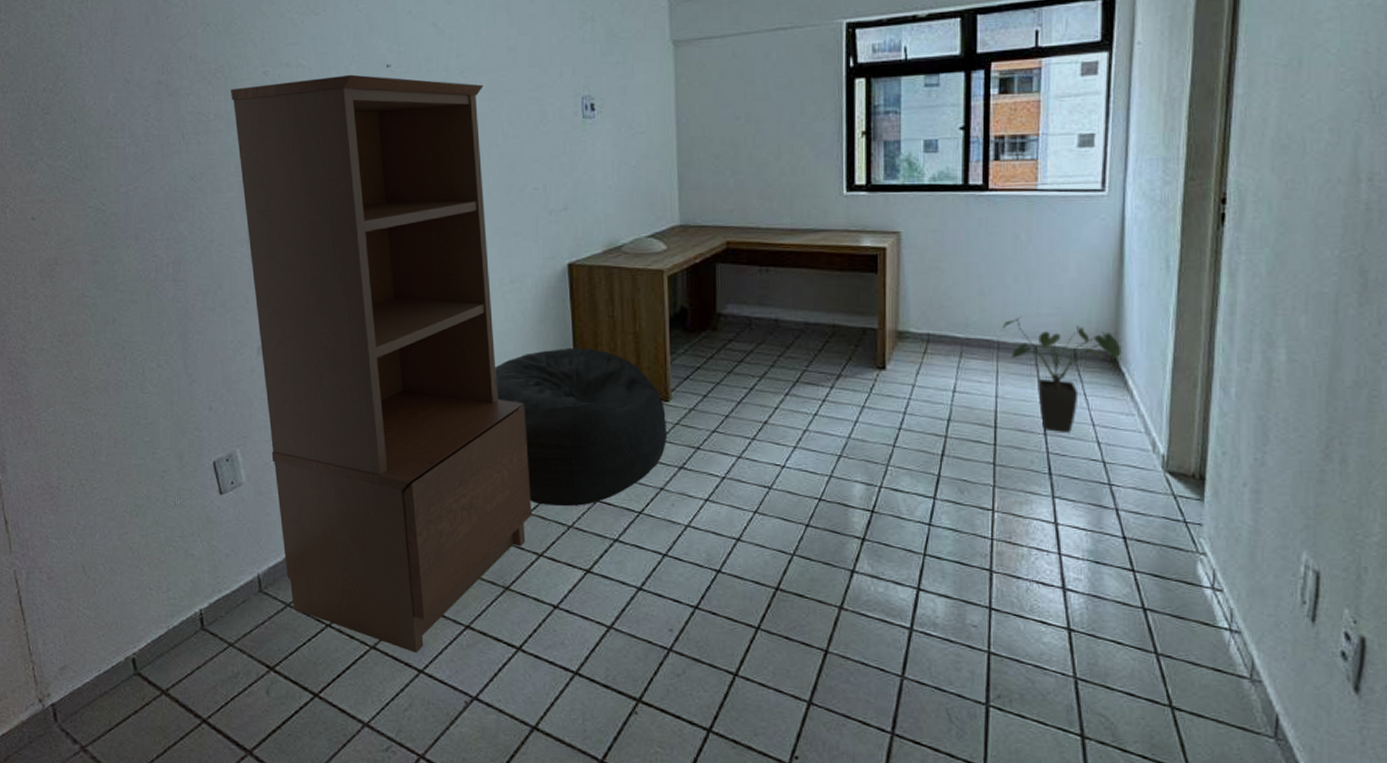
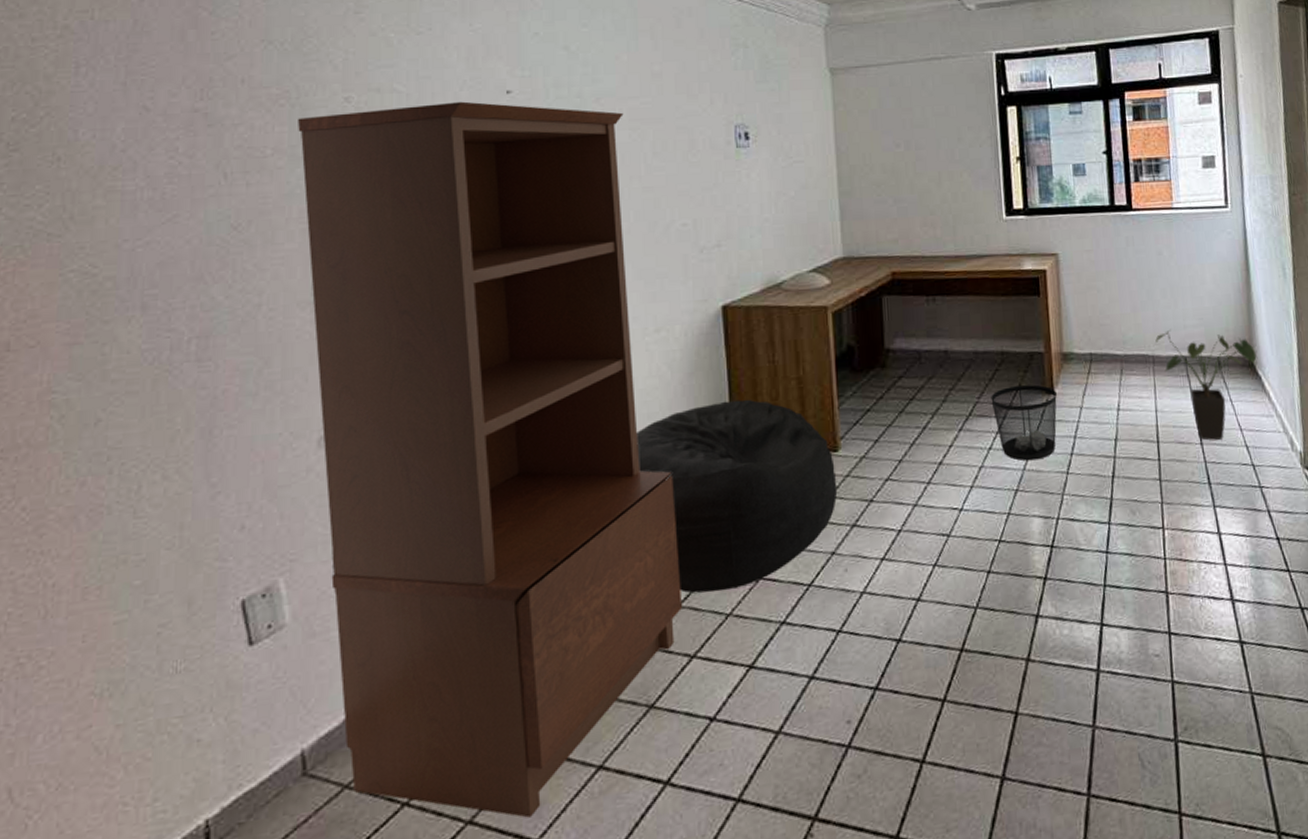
waste bin: none [819,359,888,430] -> present [991,384,1057,461]

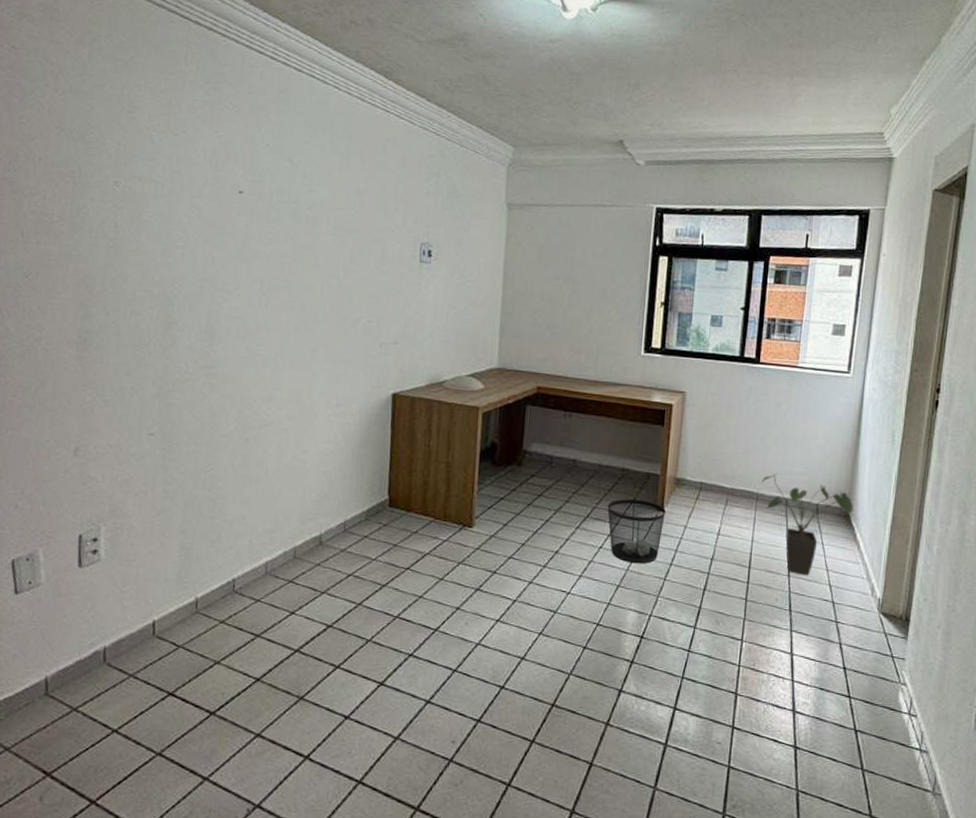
bookcase: present [298,101,682,818] -> none [75,194,338,760]
bean bag chair: present [636,399,838,593] -> none [311,471,469,621]

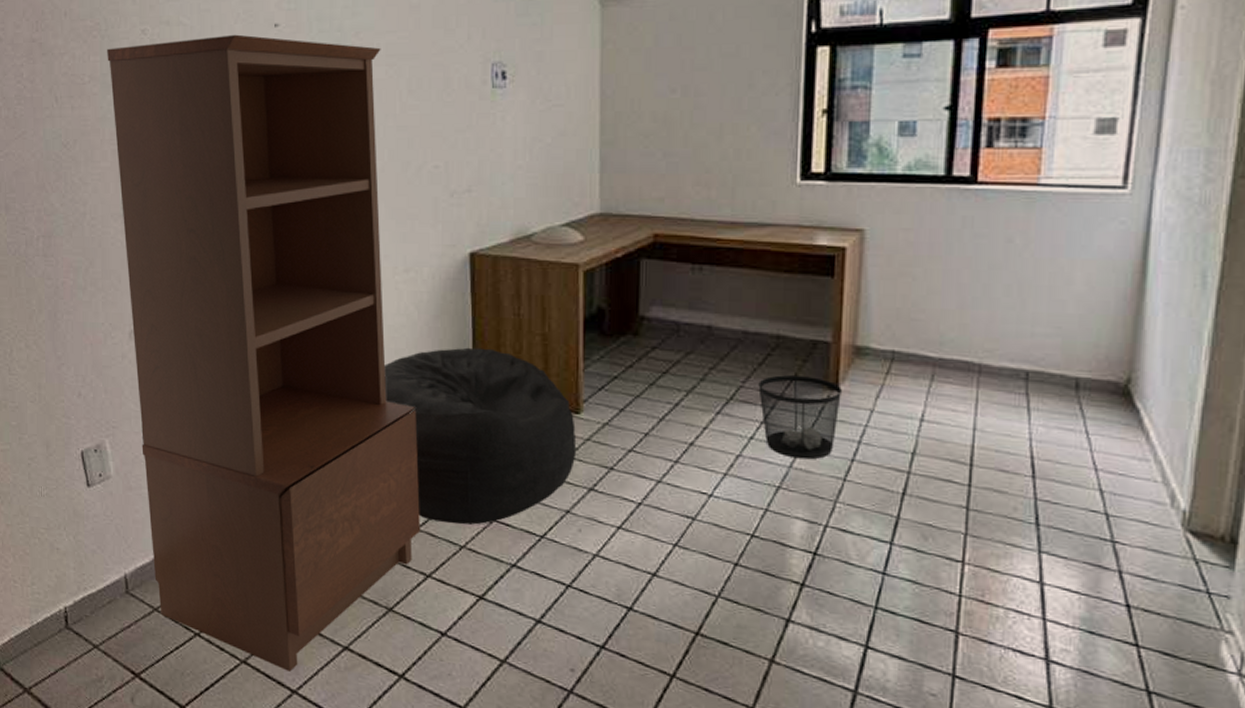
bookcase: none [75,194,338,760] -> present [107,34,420,672]
bean bag chair: none [311,471,469,621] -> present [384,347,577,525]
house plant: present [762,473,854,575] -> none [986,335,1137,476]

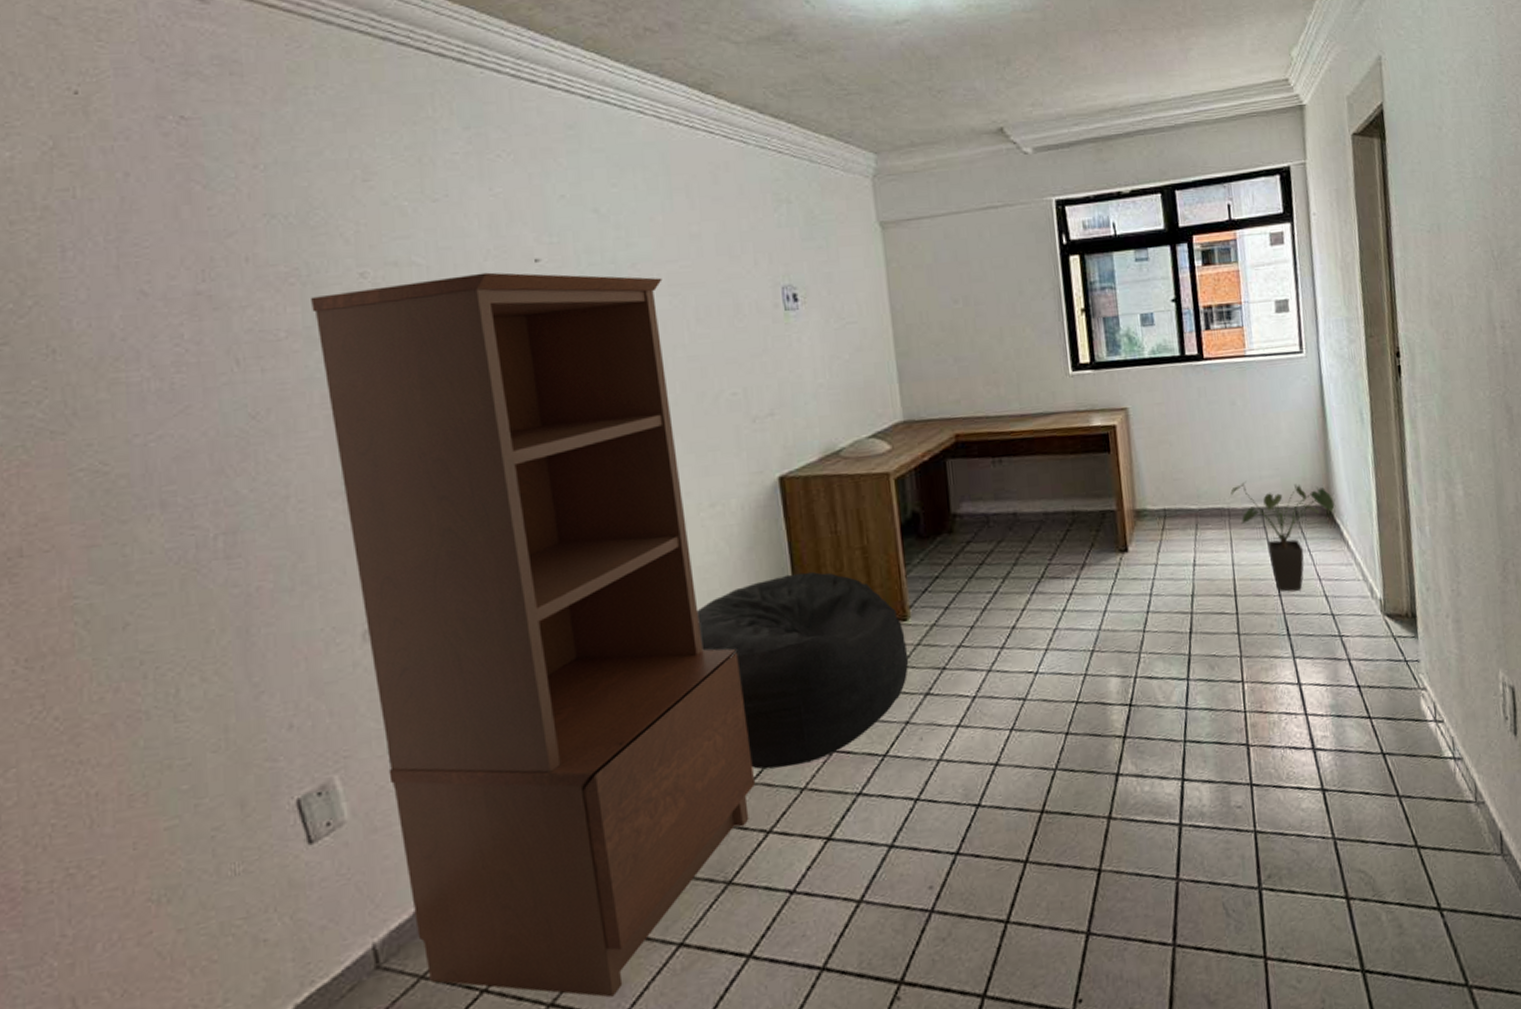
waste bin: present [758,375,842,460] -> none [1063,543,1132,621]
house plant: none [986,335,1137,476] -> present [1230,480,1335,591]

